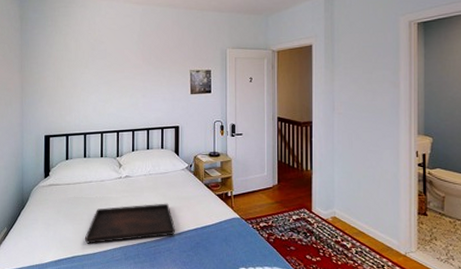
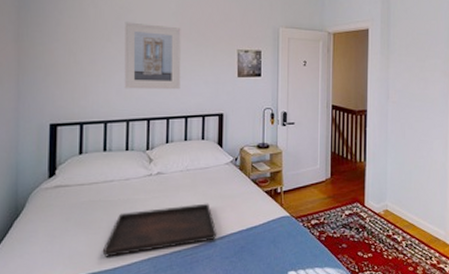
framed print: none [98,51,143,107] -> present [124,22,181,90]

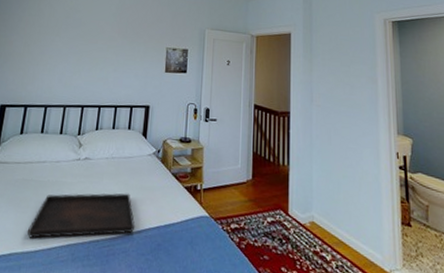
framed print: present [124,22,181,90] -> none [65,20,119,81]

